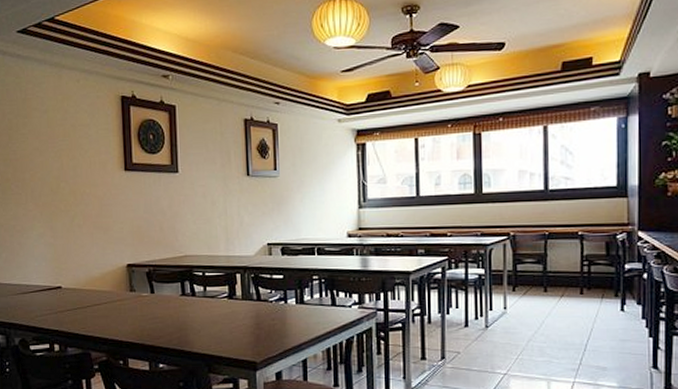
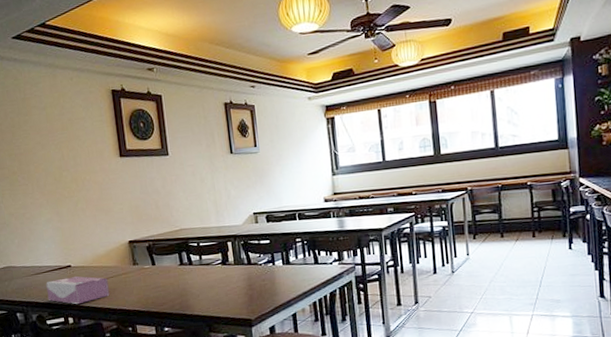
tissue box: none [32,299,102,331] -> present [46,276,110,305]

